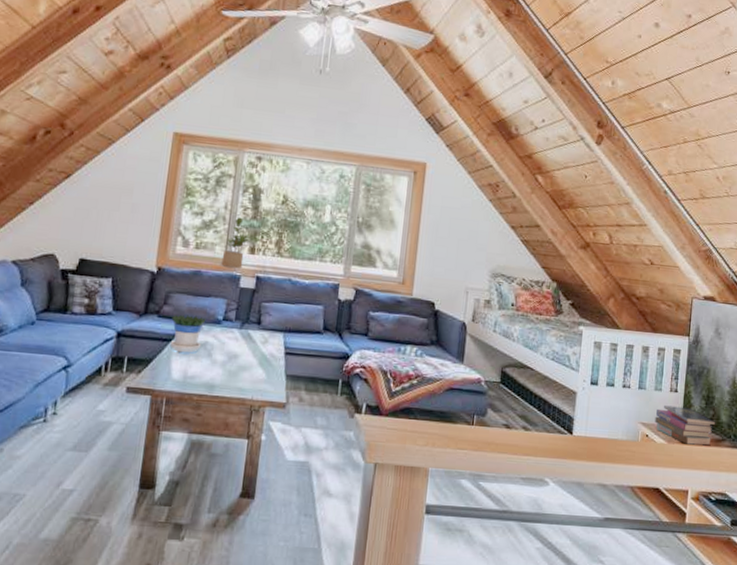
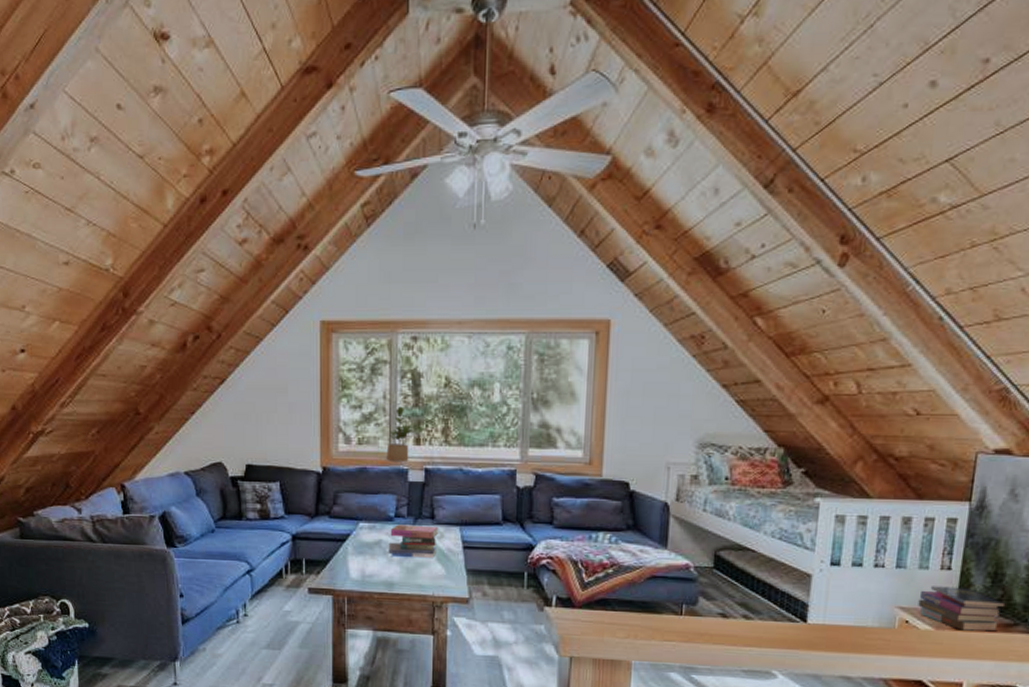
flowerpot: present [169,315,206,353] -> none [343,513,377,552]
books: none [213,328,263,363] -> present [388,524,438,559]

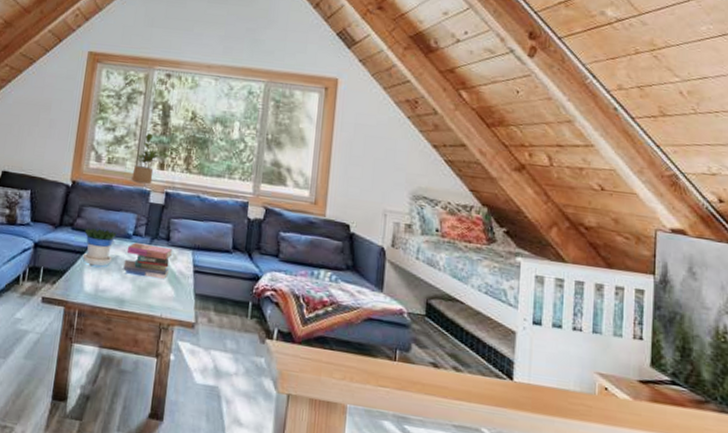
flowerpot: none [343,513,377,552] -> present [82,228,117,267]
books: present [918,586,1006,632] -> none [615,354,696,408]

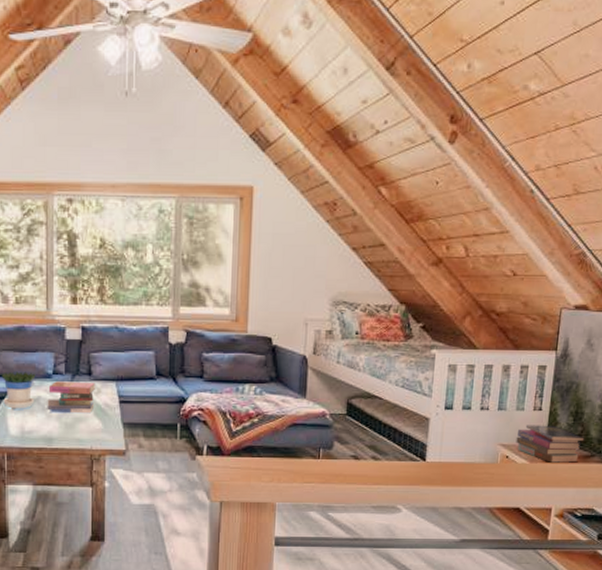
potted plant: present [131,133,161,185] -> none [44,266,72,321]
books: none [615,354,696,408] -> present [516,425,585,463]

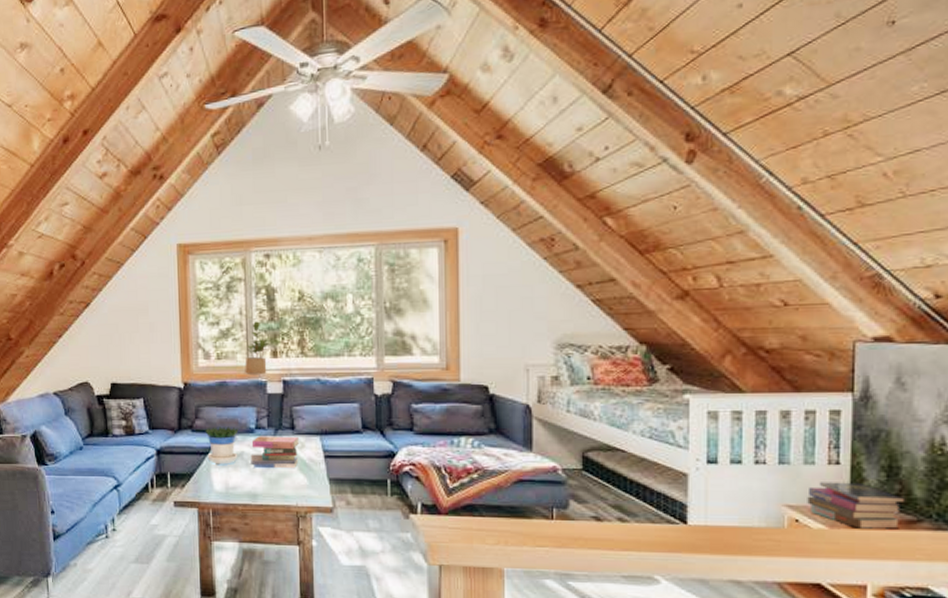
potted plant: none [44,266,72,321] -> present [245,321,272,375]

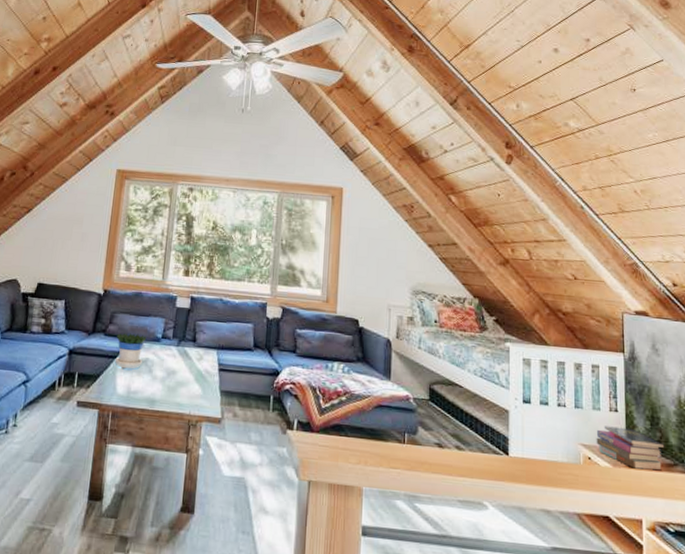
potted plant: present [245,321,272,375] -> none [159,242,186,291]
books: present [250,436,299,469] -> none [153,345,198,379]

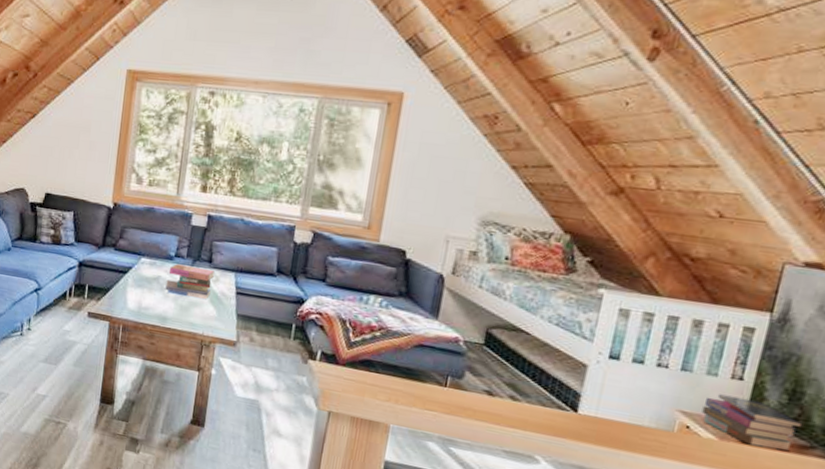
flowerpot: present [115,333,147,370] -> none [125,249,159,286]
books: none [153,345,198,379] -> present [165,264,214,300]

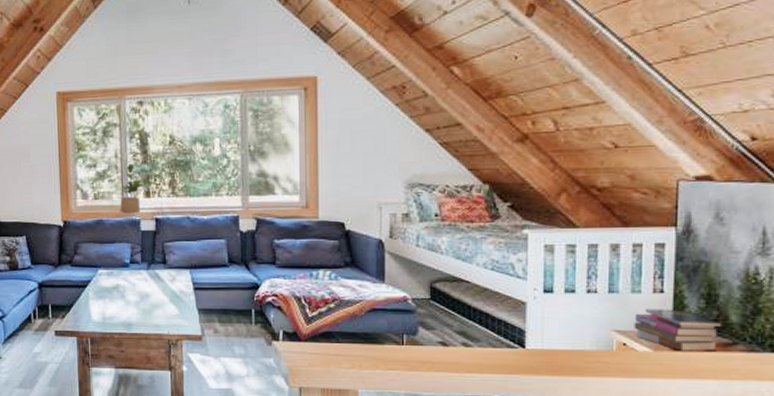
books: present [165,264,214,300] -> none [125,270,170,300]
potted plant: none [173,154,204,207] -> present [120,163,145,214]

